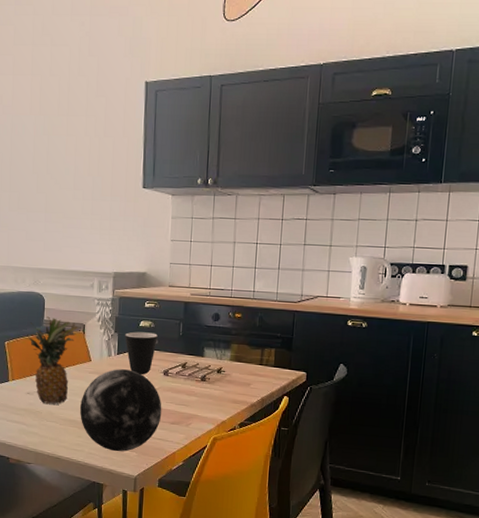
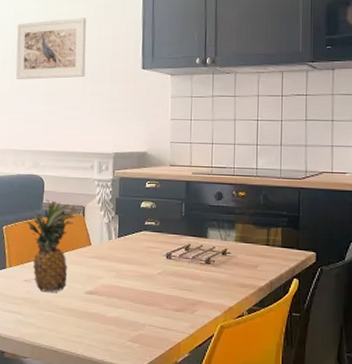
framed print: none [14,132,86,196] -> present [16,17,86,79]
decorative orb: present [80,369,162,452] -> none [79,253,165,343]
mug: present [125,331,158,375] -> none [126,213,160,258]

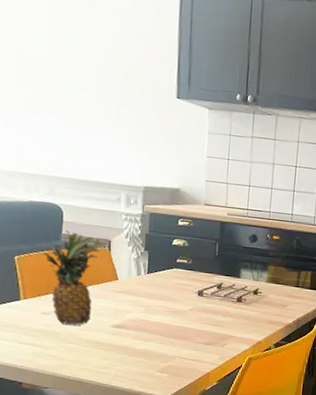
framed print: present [16,17,86,79] -> none [22,22,112,100]

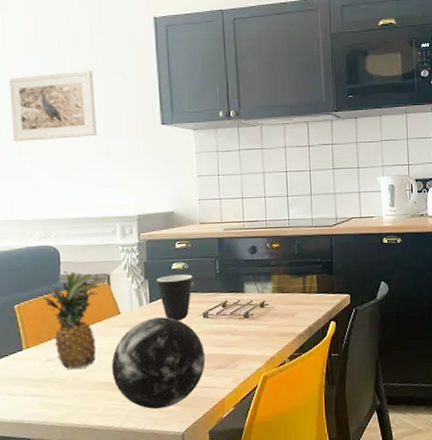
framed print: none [22,22,112,100] -> present [8,70,97,141]
decorative orb: none [105,288,196,374] -> present [112,317,206,410]
mug: none [156,250,192,295] -> present [156,274,193,321]

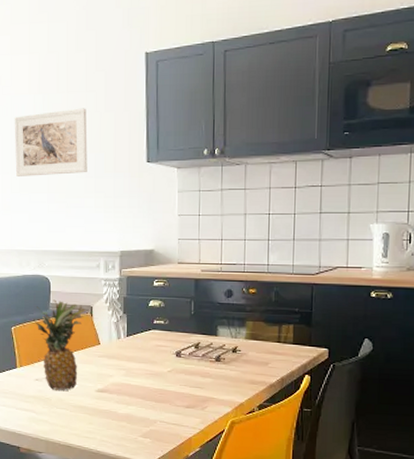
decorative orb: present [112,317,206,410] -> none [91,352,176,439]
mug: present [156,274,193,321] -> none [134,312,168,357]

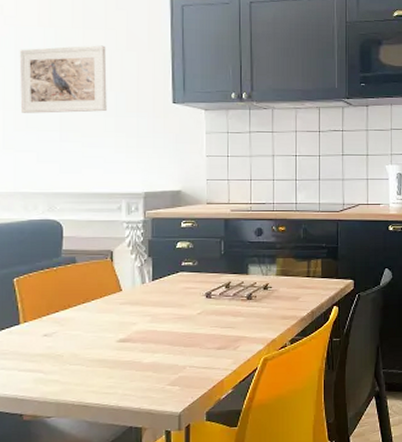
fruit: present [35,299,87,392] -> none [43,245,106,346]

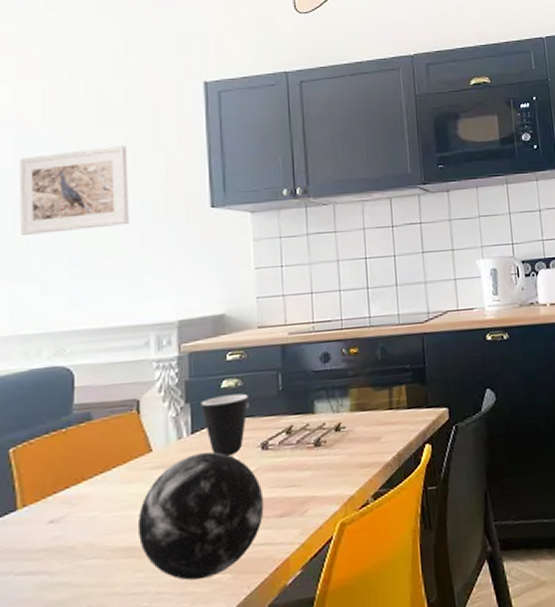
decorative orb: none [111,296,206,389] -> present [139,452,264,581]
mug: none [160,254,197,300] -> present [201,393,249,456]

